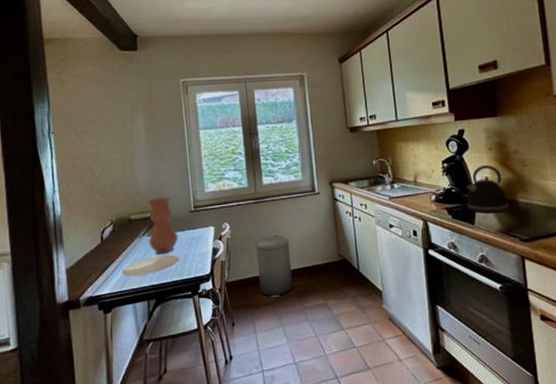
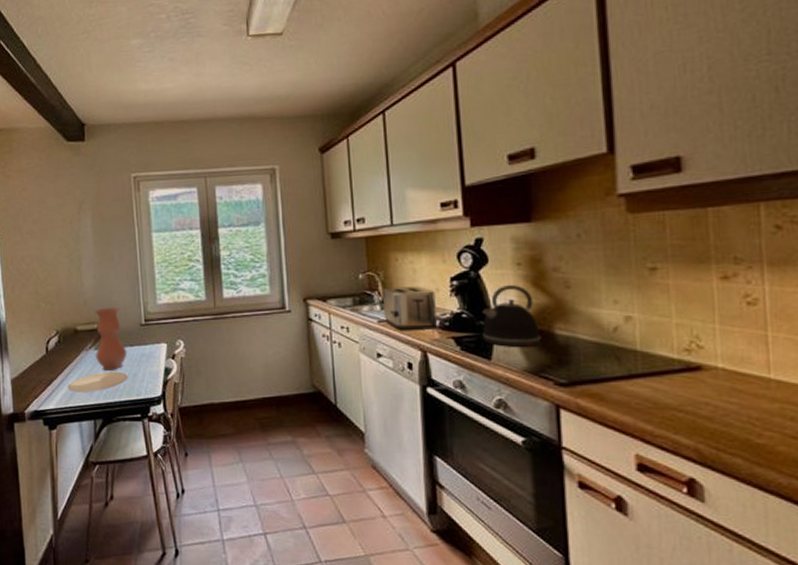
pedal bin: present [256,236,293,298] -> none [213,358,256,430]
toaster: none [391,168,434,205] -> present [382,286,438,330]

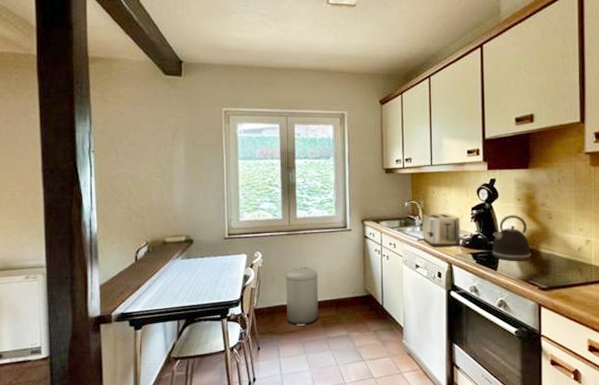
plate: present [67,371,128,394] -> none [153,278,210,298]
vase: present [93,306,127,370] -> none [182,222,211,277]
pedal bin: none [213,358,256,430] -> present [286,268,319,327]

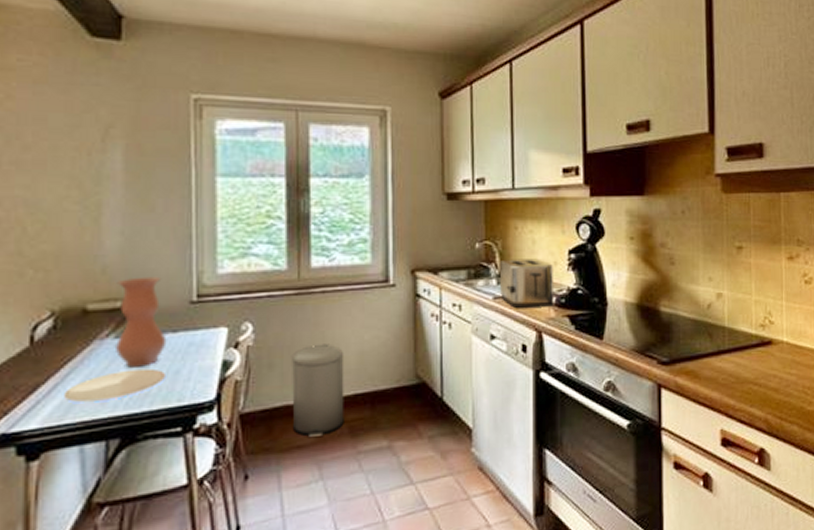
plate: none [153,278,210,298] -> present [63,368,165,404]
vase: none [182,222,211,277] -> present [116,276,167,368]
kettle: present [491,215,532,261] -> none [595,260,648,325]

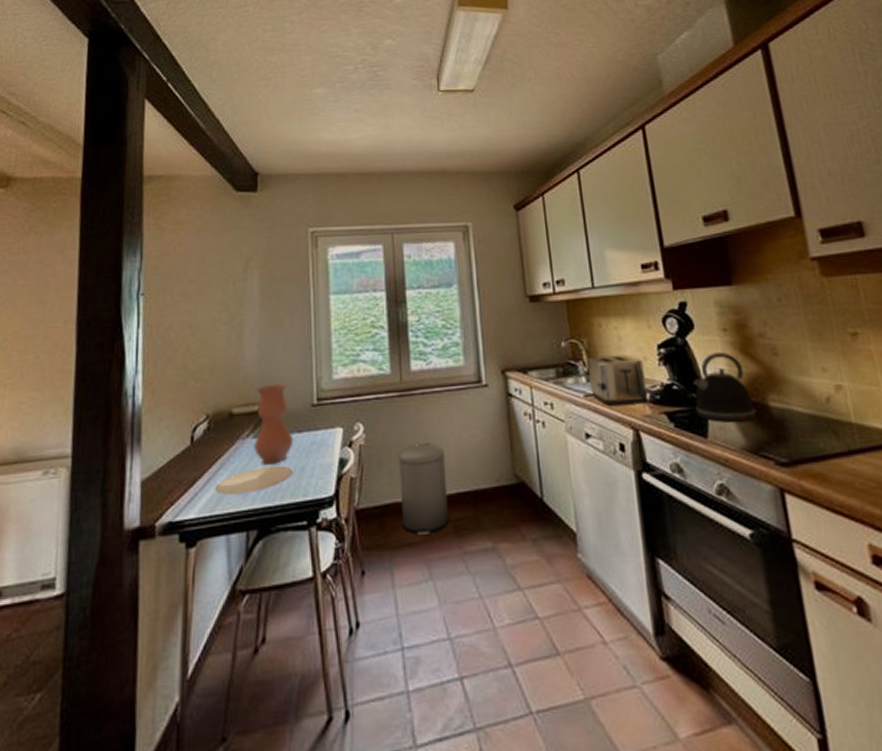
kettle: none [595,260,648,325] -> present [693,352,757,422]

